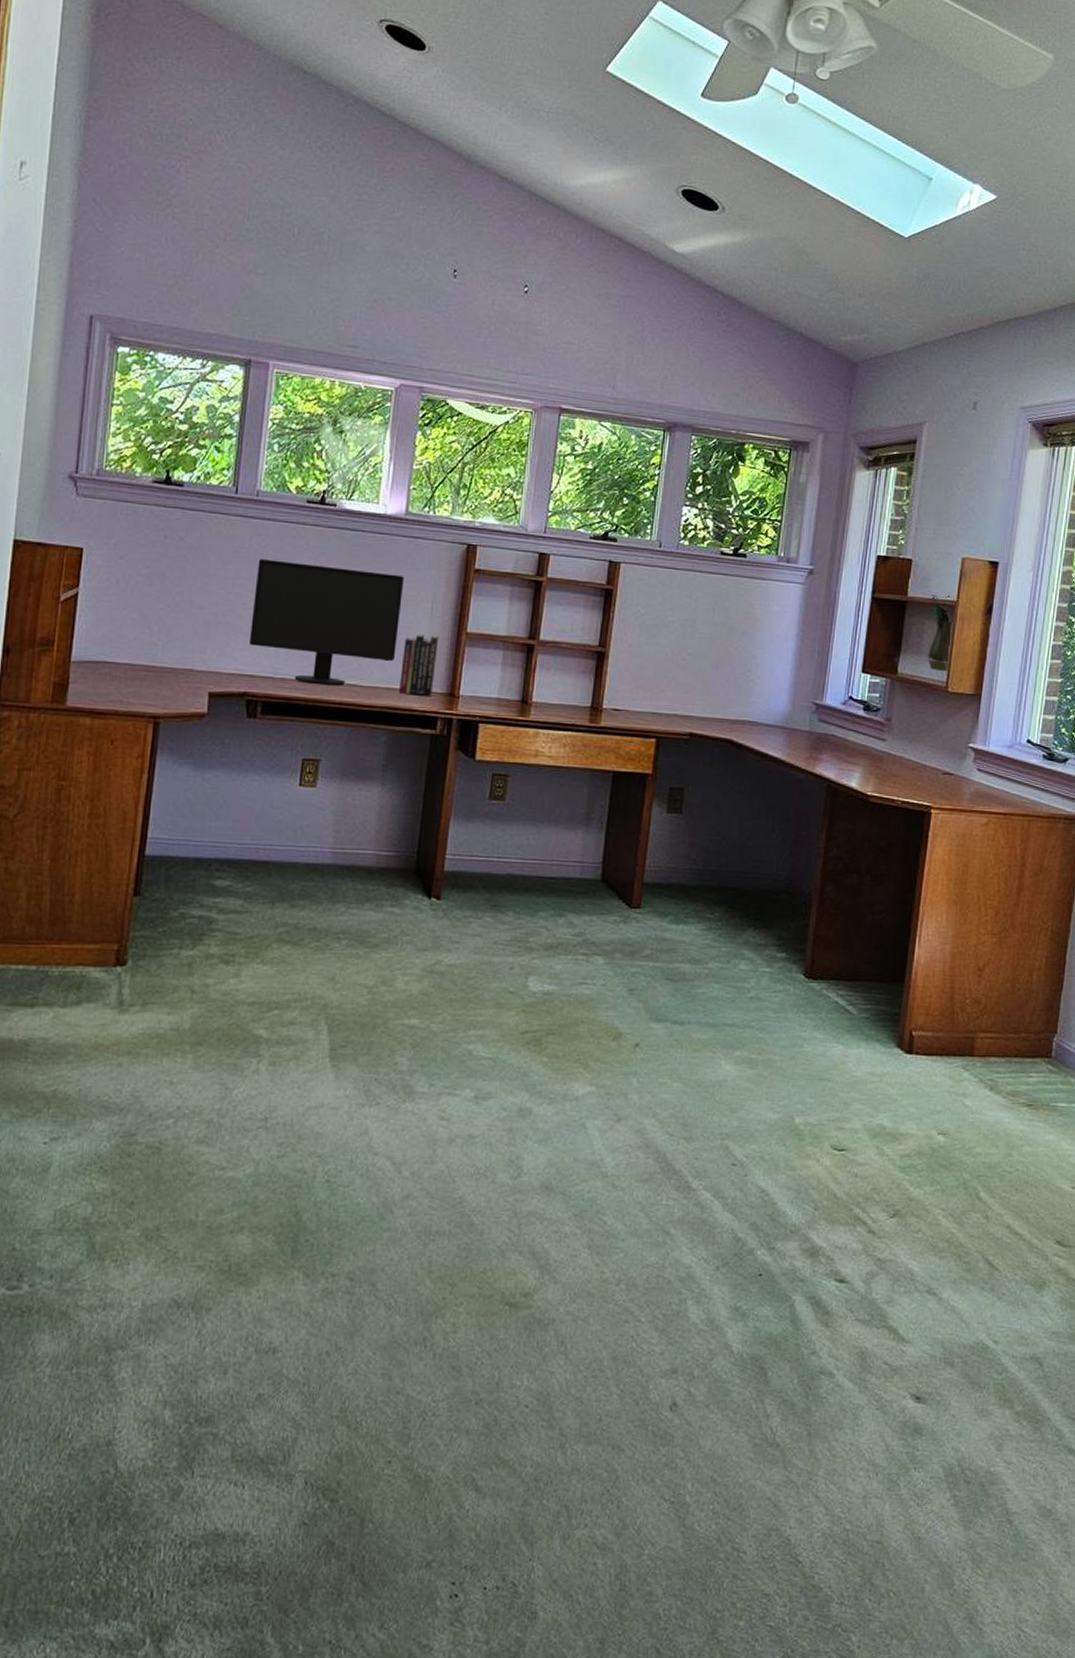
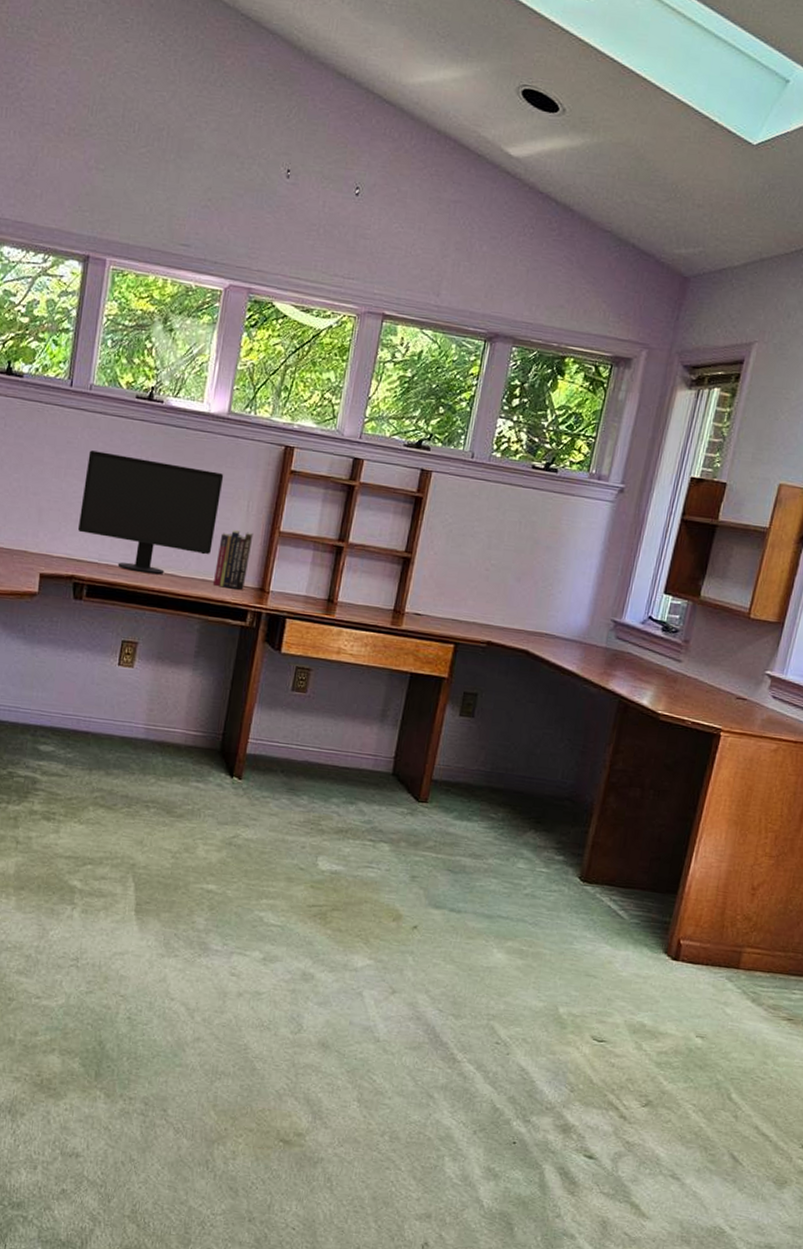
vase: present [926,593,954,672] -> none [731,519,764,599]

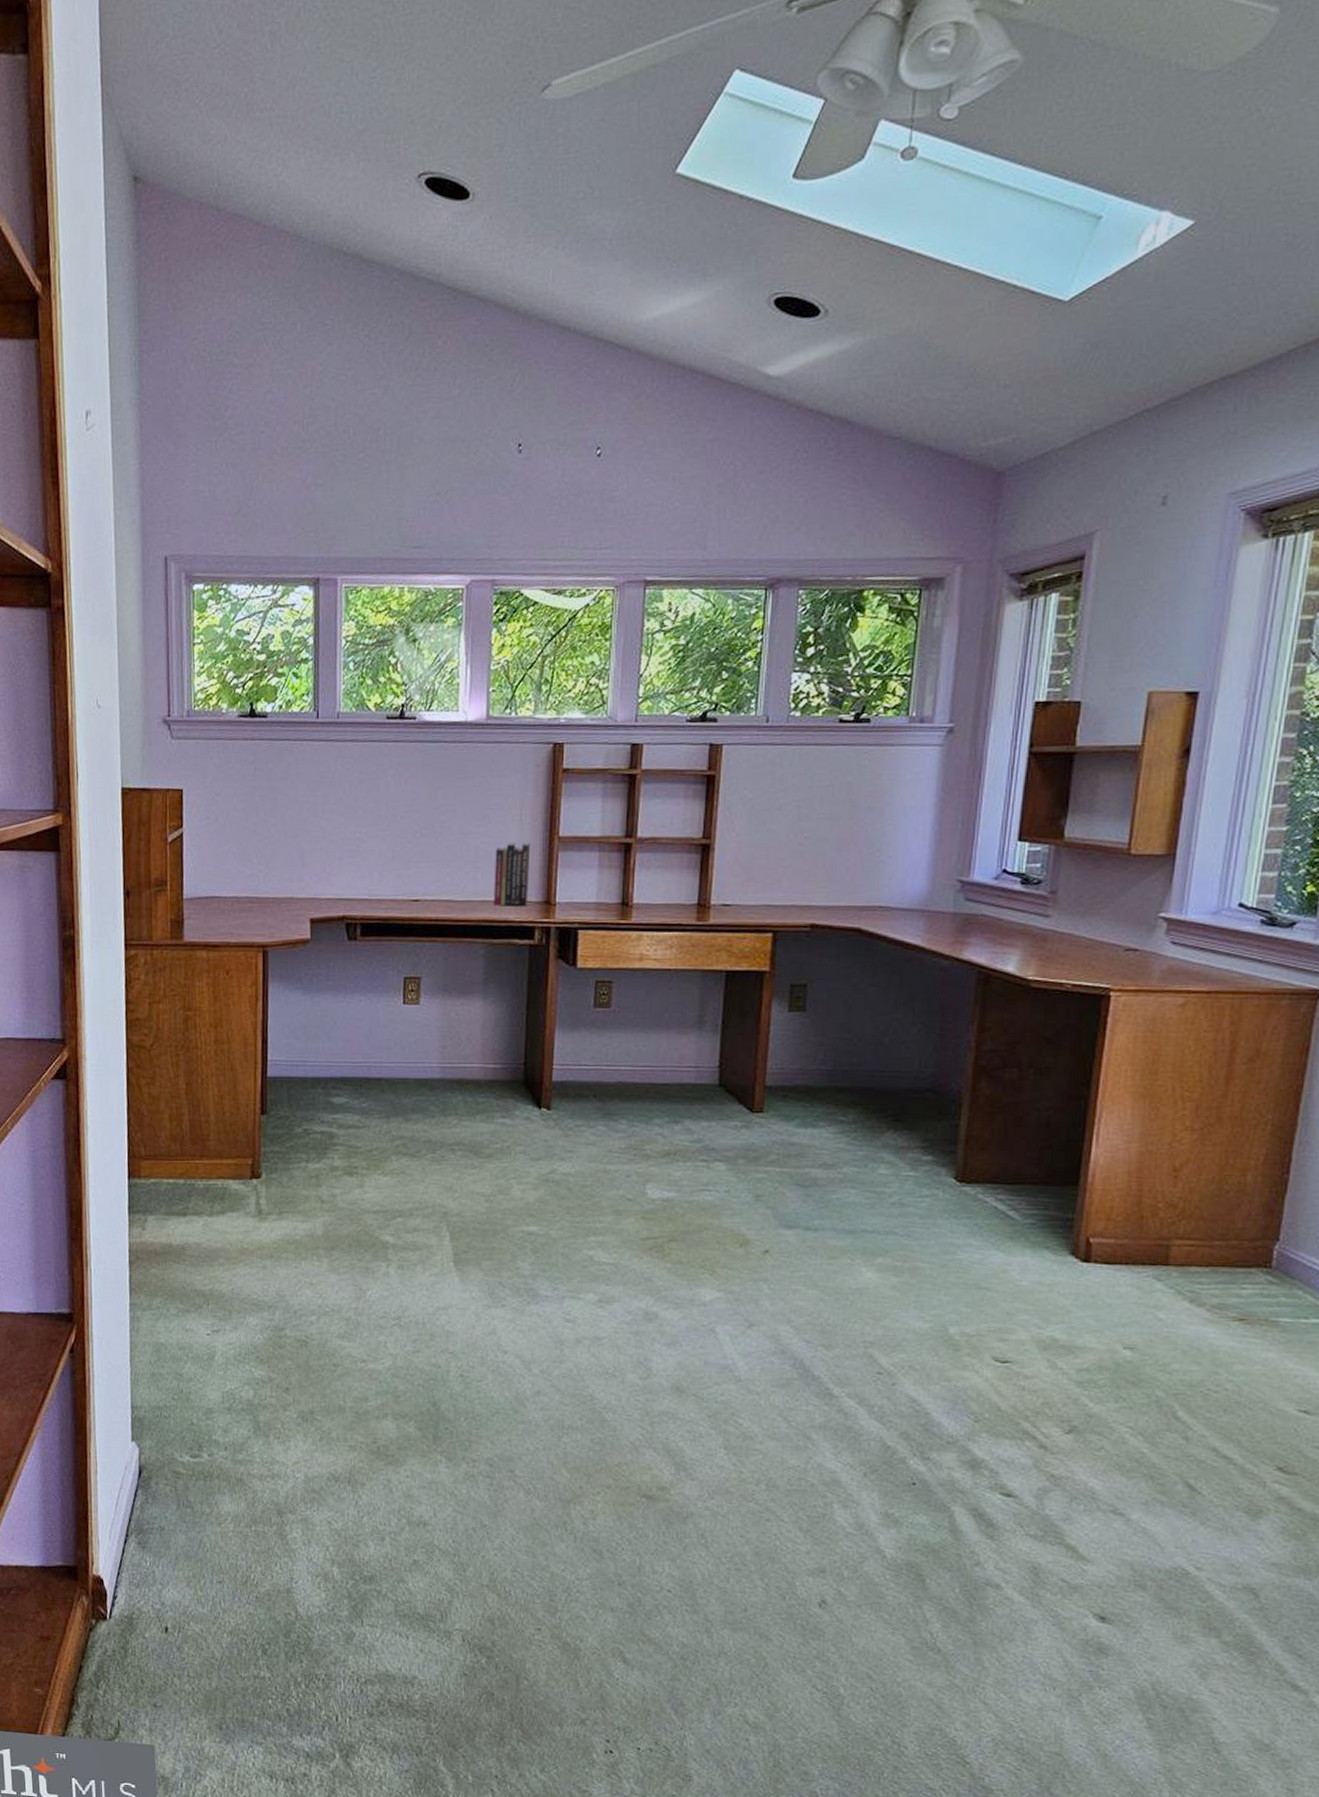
computer monitor: present [77,450,224,575] -> none [342,781,491,903]

